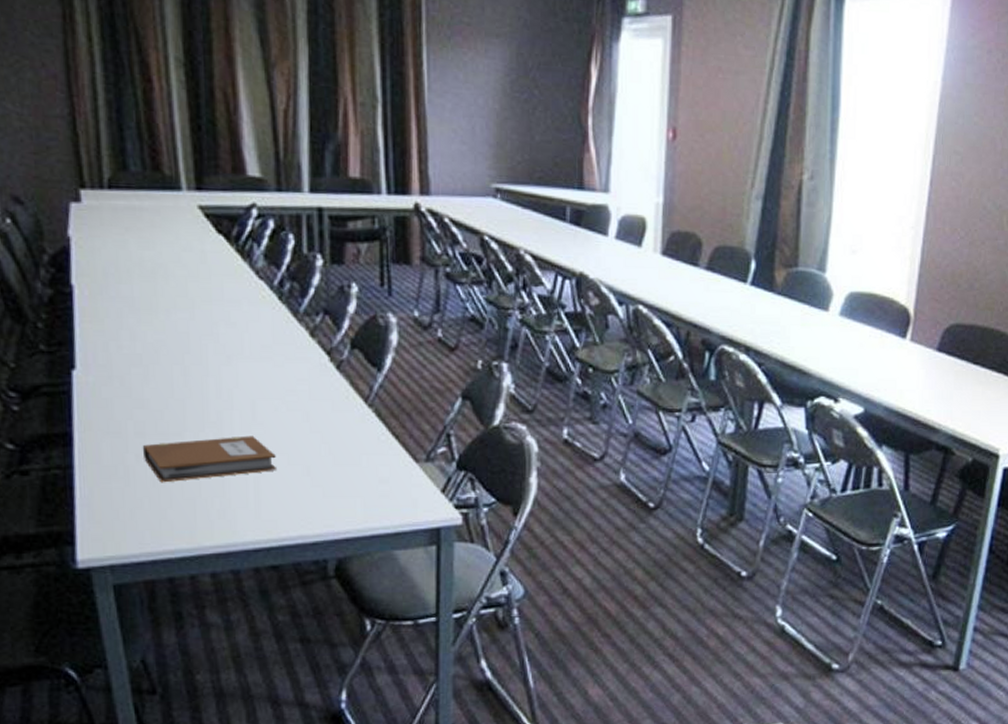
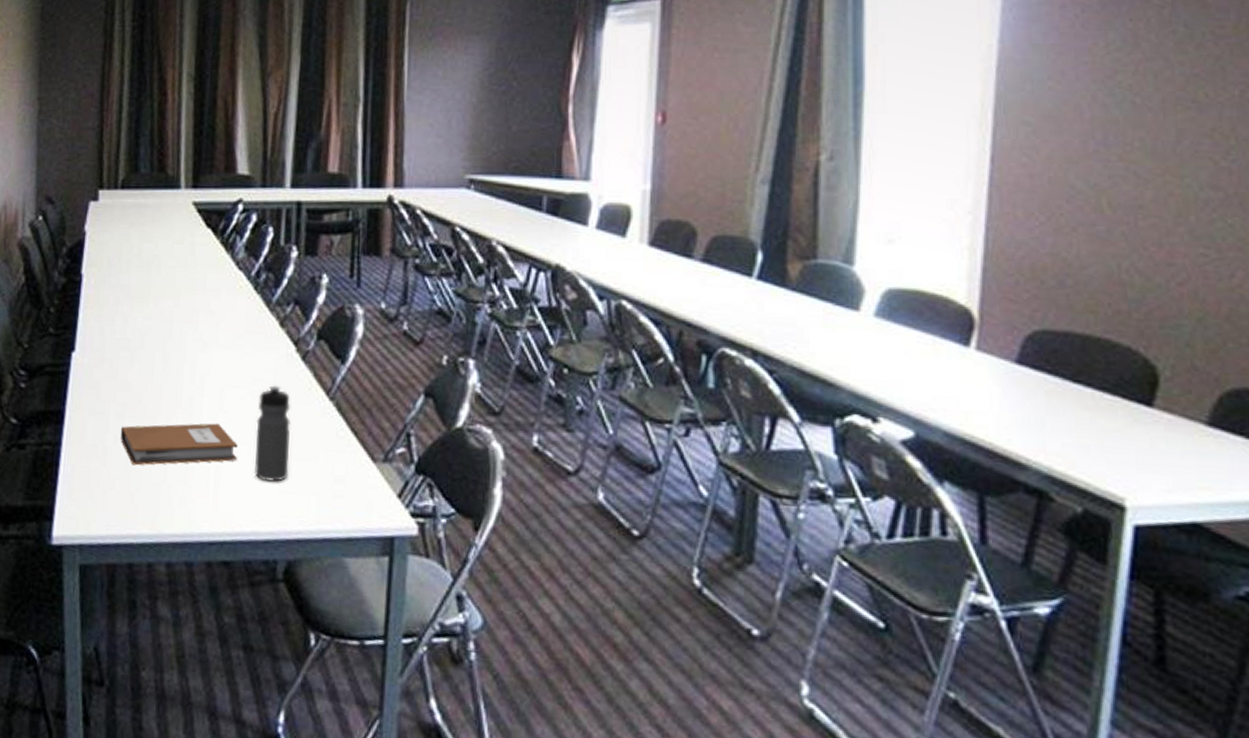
water bottle: none [294,395,332,487] -> present [255,385,291,482]

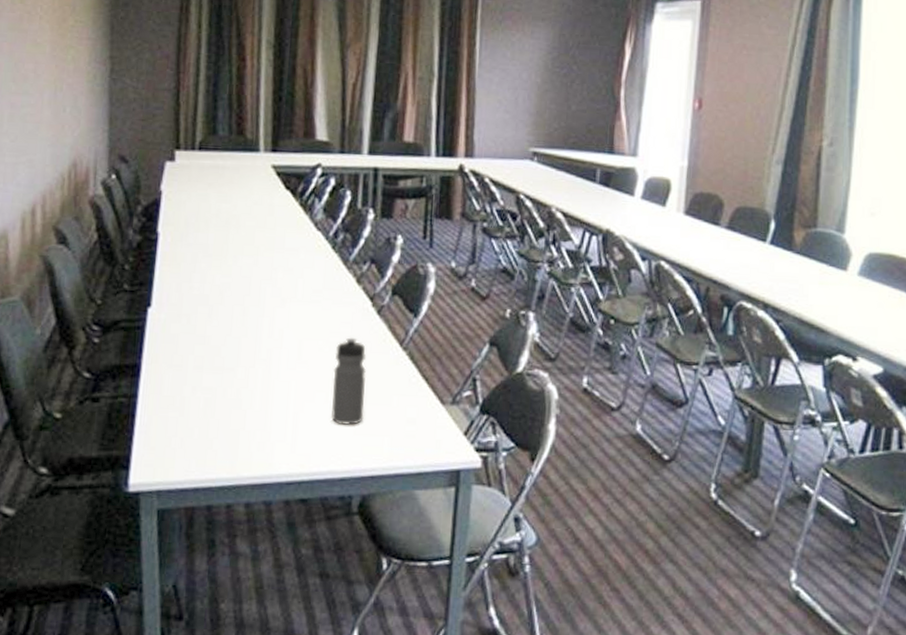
notebook: present [120,423,238,466] -> none [198,373,316,415]

